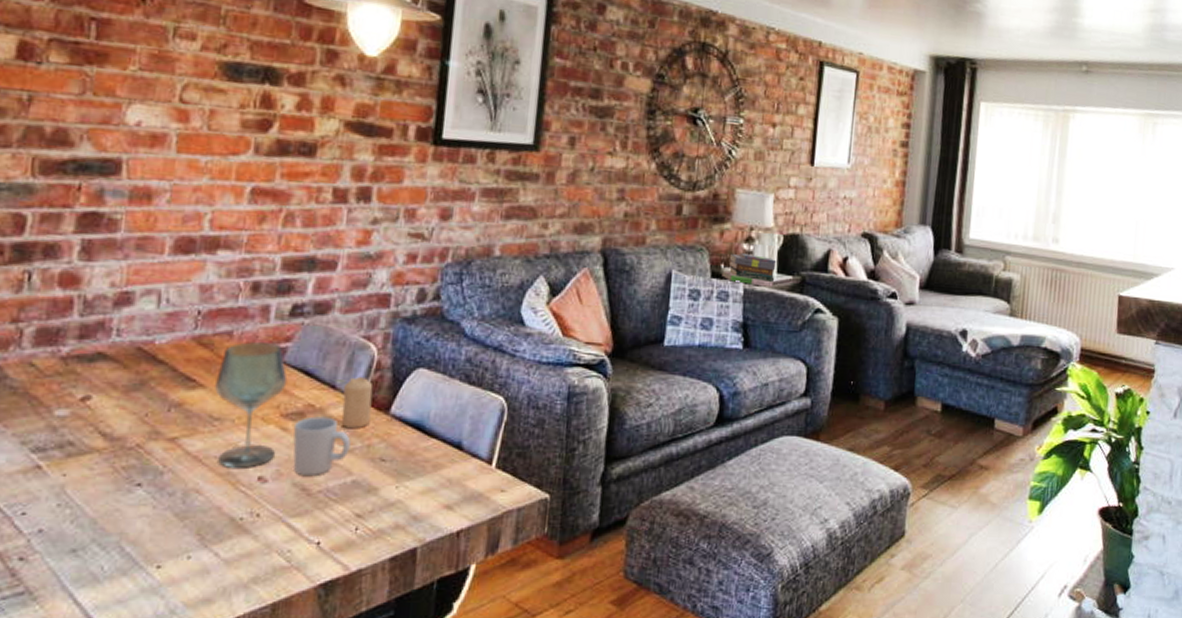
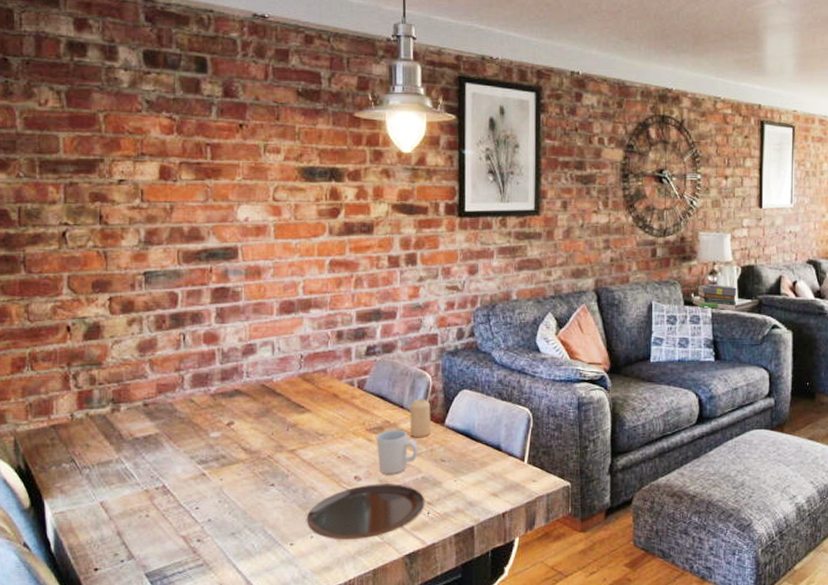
plate: none [183,487,354,562] -> present [306,484,425,539]
wine glass: present [215,342,288,468] -> none [318,376,369,470]

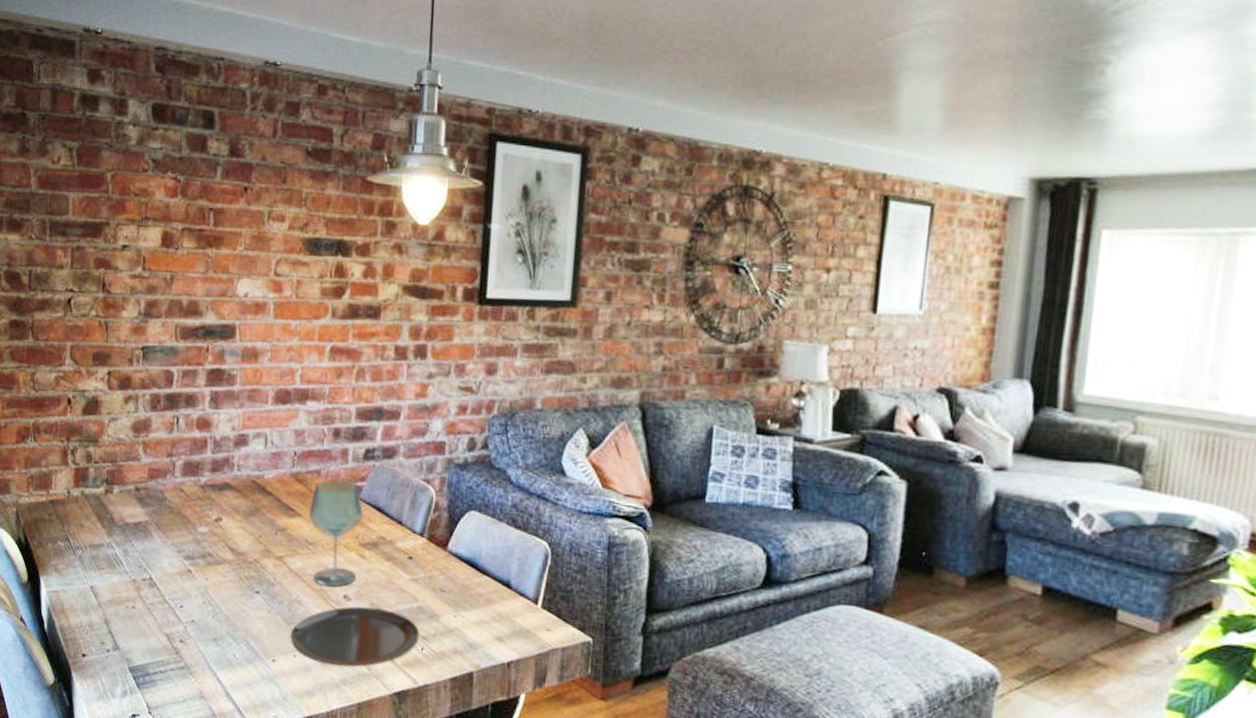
wine glass: none [318,376,369,470] -> present [309,480,364,587]
mug: present [376,430,418,474] -> none [369,547,416,599]
candle: present [410,398,431,437] -> none [407,514,433,561]
books: present [692,283,737,310] -> none [768,408,832,446]

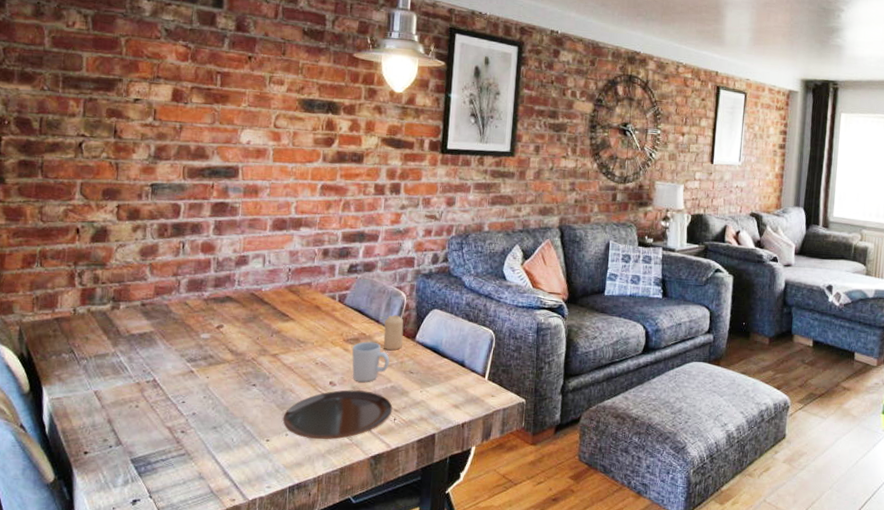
wine glass: present [309,480,364,587] -> none [301,290,348,376]
mug: none [369,547,416,599] -> present [352,341,390,382]
candle: none [407,514,433,561] -> present [383,314,404,350]

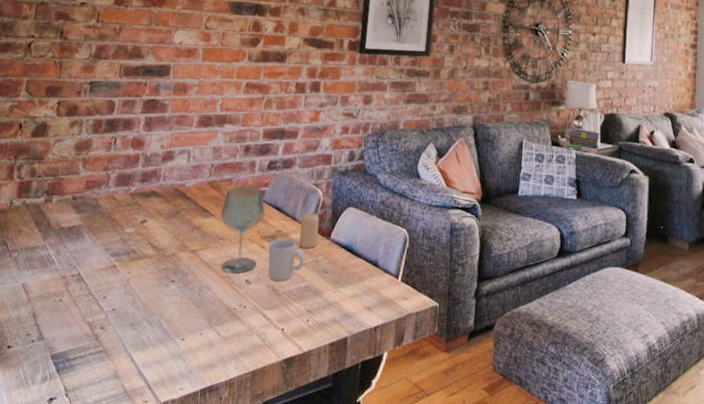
plate: present [282,390,393,440] -> none [198,288,306,340]
wine glass: none [301,290,348,376] -> present [220,186,265,273]
books: none [646,228,686,253] -> present [559,127,600,153]

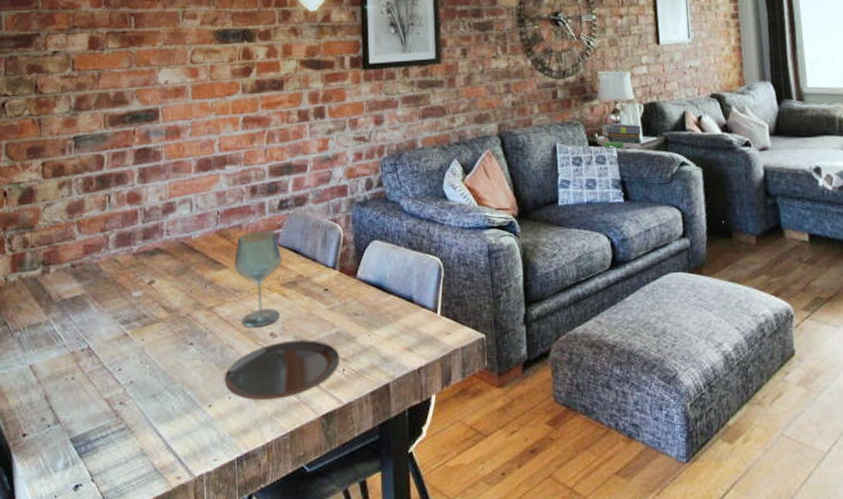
plate: none [198,288,306,340] -> present [224,340,340,400]
mug: present [268,239,305,281] -> none [290,283,332,330]
candle: present [299,211,320,248] -> none [322,250,343,291]

